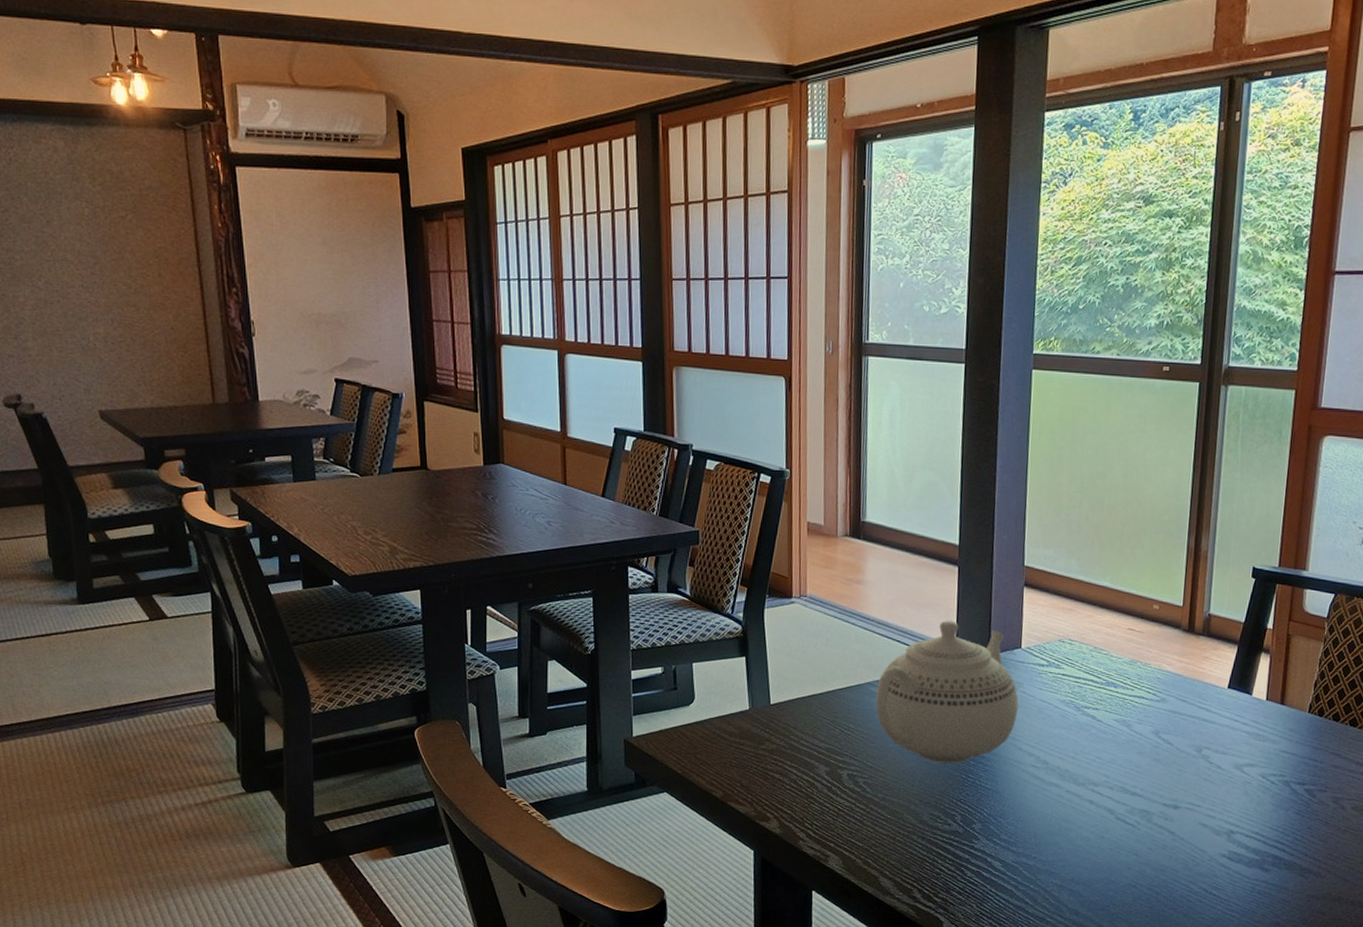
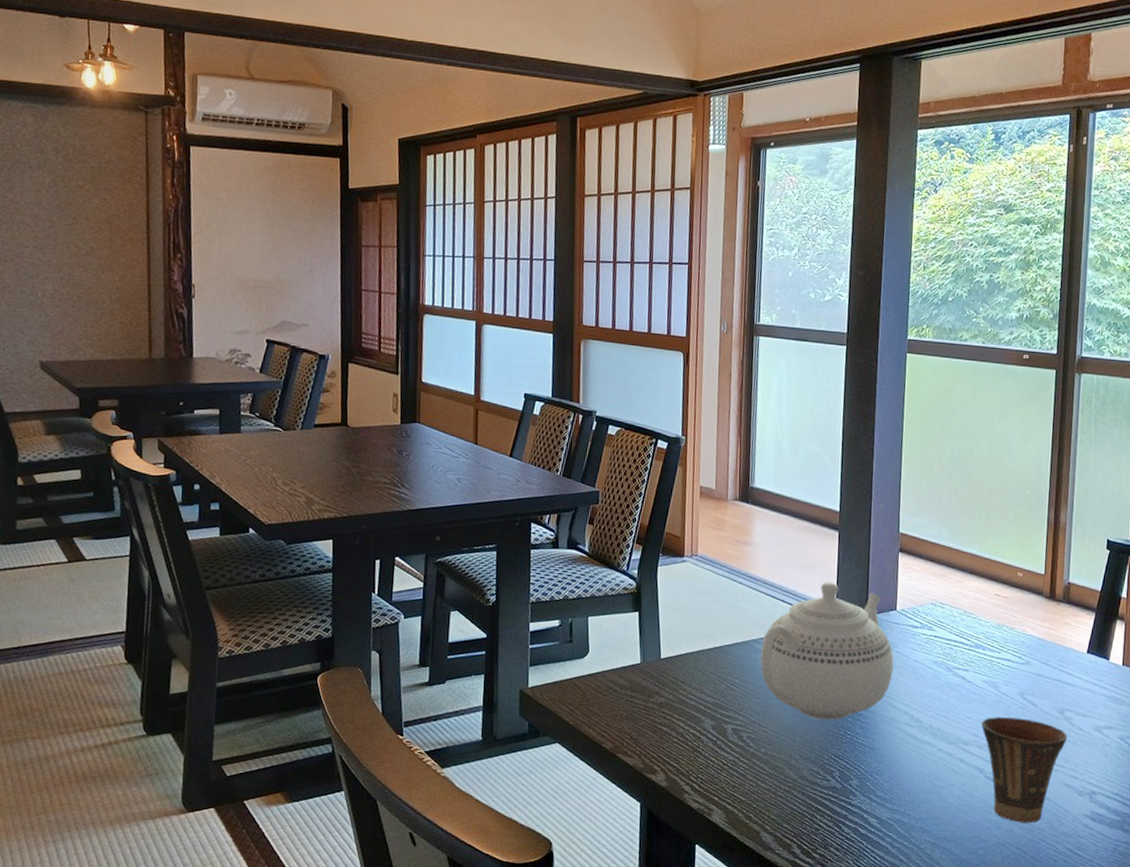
cup: none [1112,757,1205,864] -> present [981,717,1068,824]

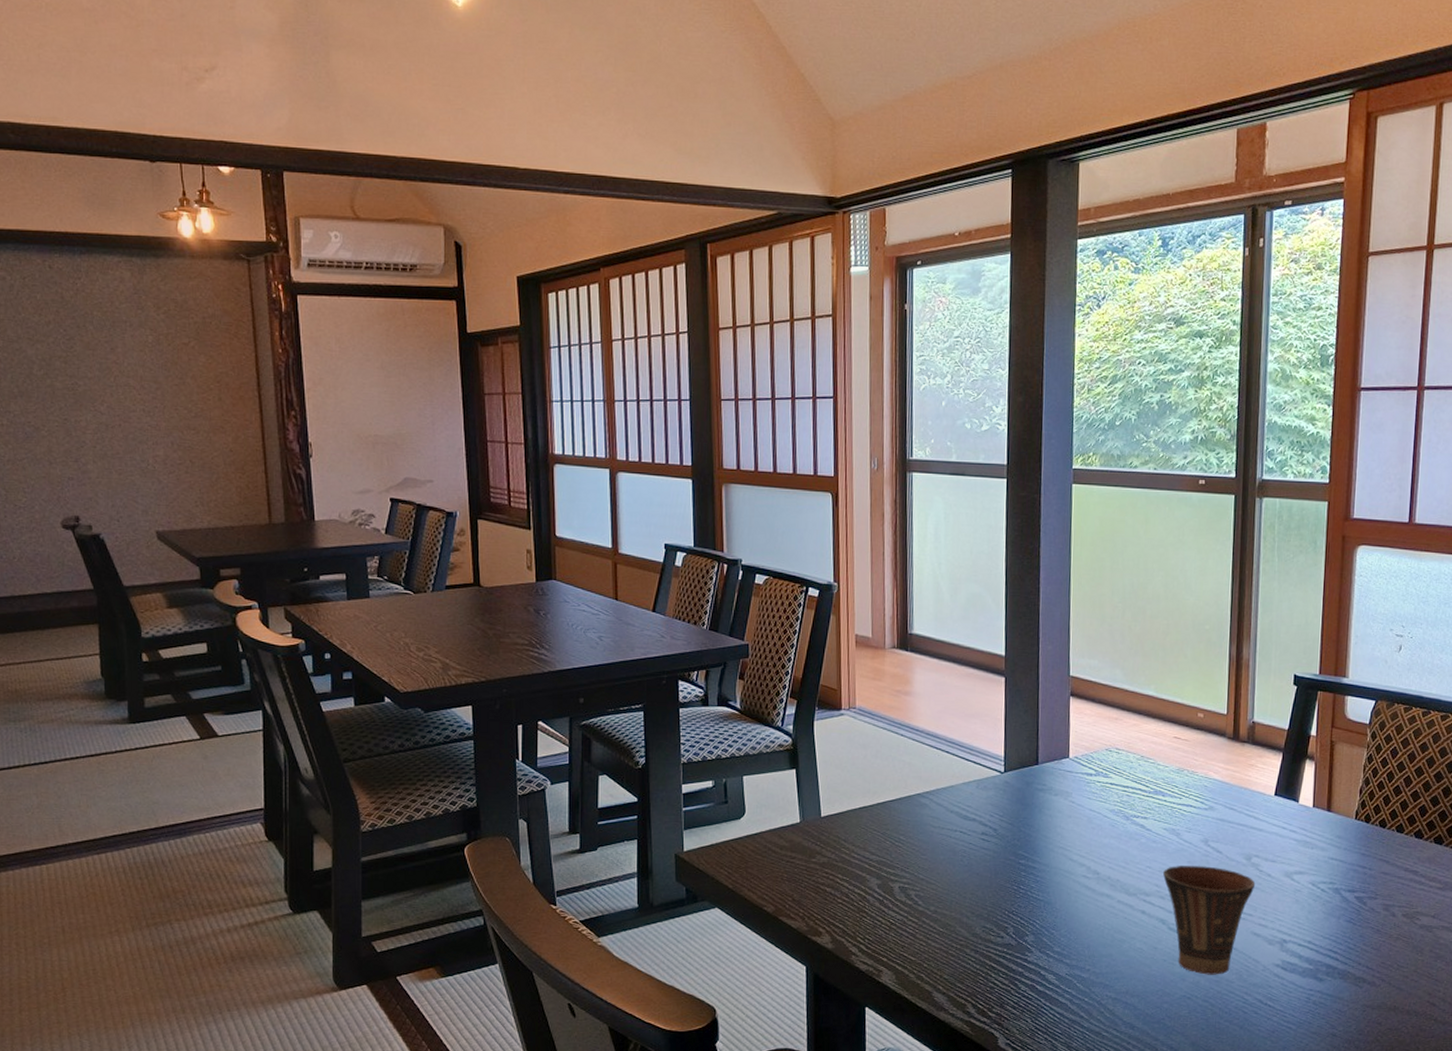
teapot: present [760,582,894,720] -> none [926,731,1068,875]

